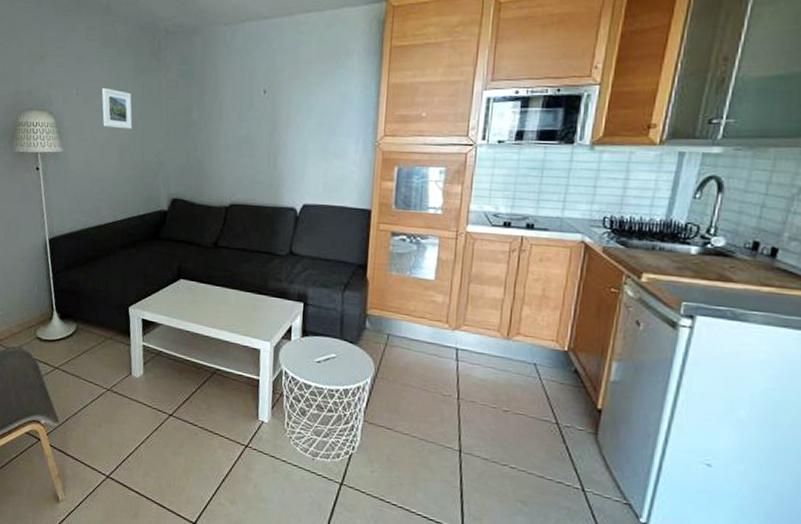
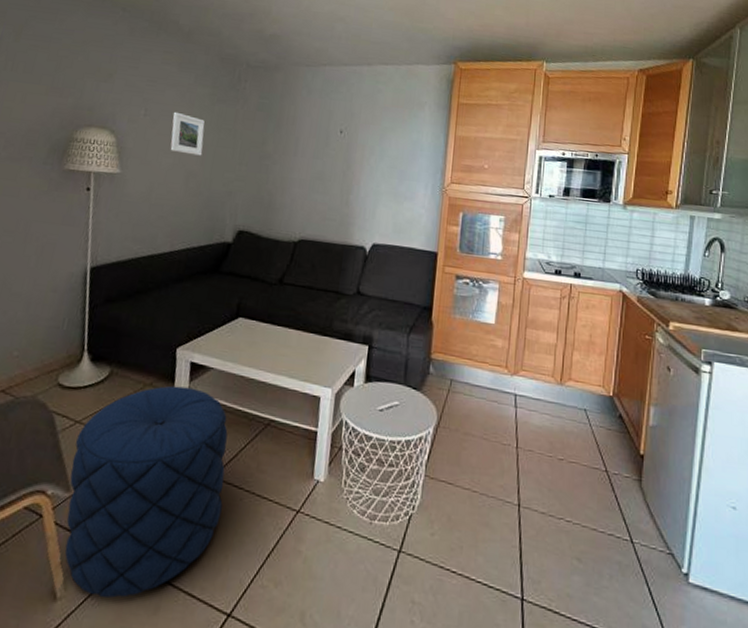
pouf: none [56,339,181,504] -> present [64,385,228,598]

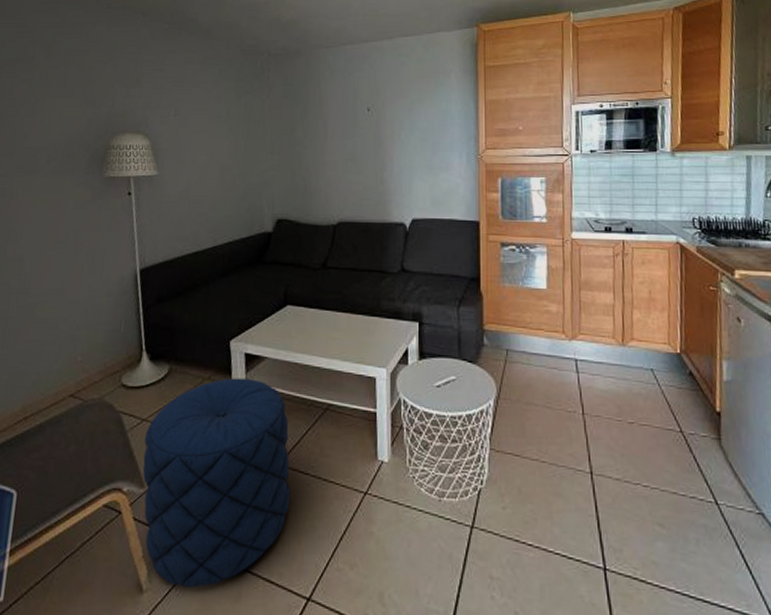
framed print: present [170,111,205,156] -> none [201,108,235,149]

